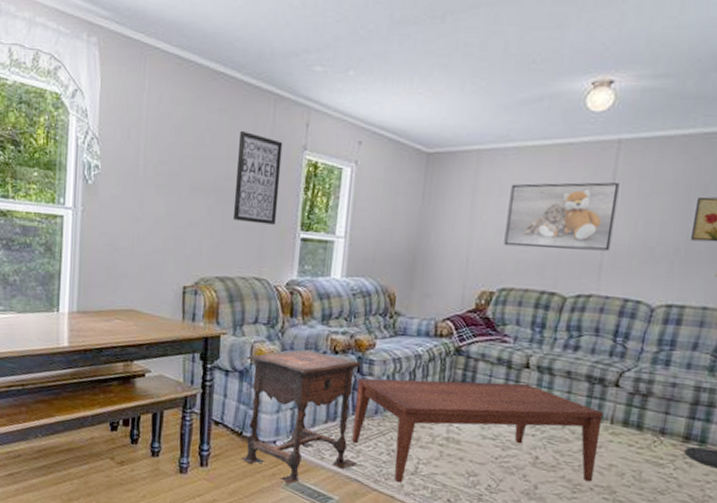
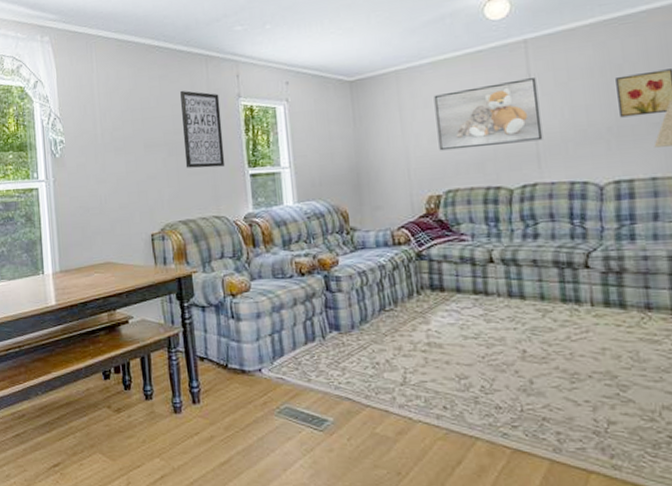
side table: present [241,349,360,485] -> none [219,276,346,411]
coffee table: present [352,378,604,483] -> none [328,278,590,396]

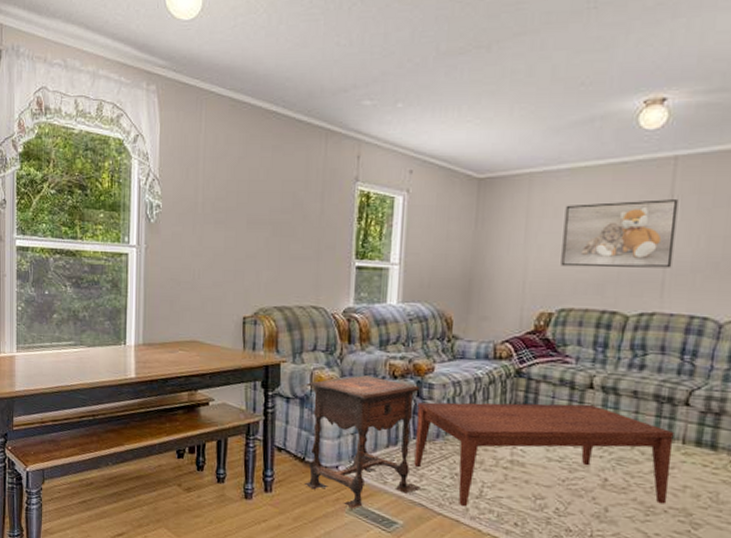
wall art: present [180,90,225,168] -> none [289,165,335,254]
side table: none [219,276,346,411] -> present [305,375,422,509]
coffee table: none [328,278,590,396] -> present [414,402,674,507]

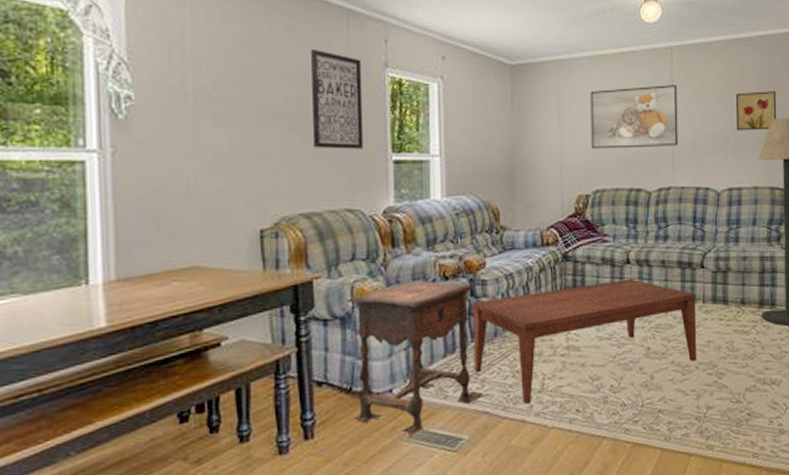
wall art: none [289,165,335,254] -> present [311,48,364,149]

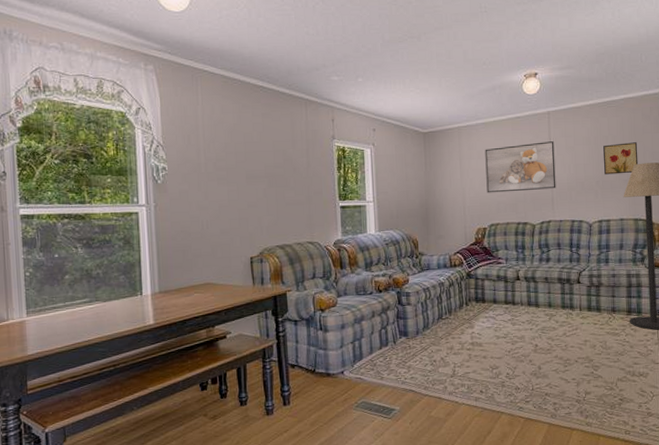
wall art: present [311,48,364,149] -> none [281,128,319,199]
side table: present [347,280,484,435] -> none [310,293,410,405]
coffee table: present [473,278,697,405] -> none [400,291,576,386]

